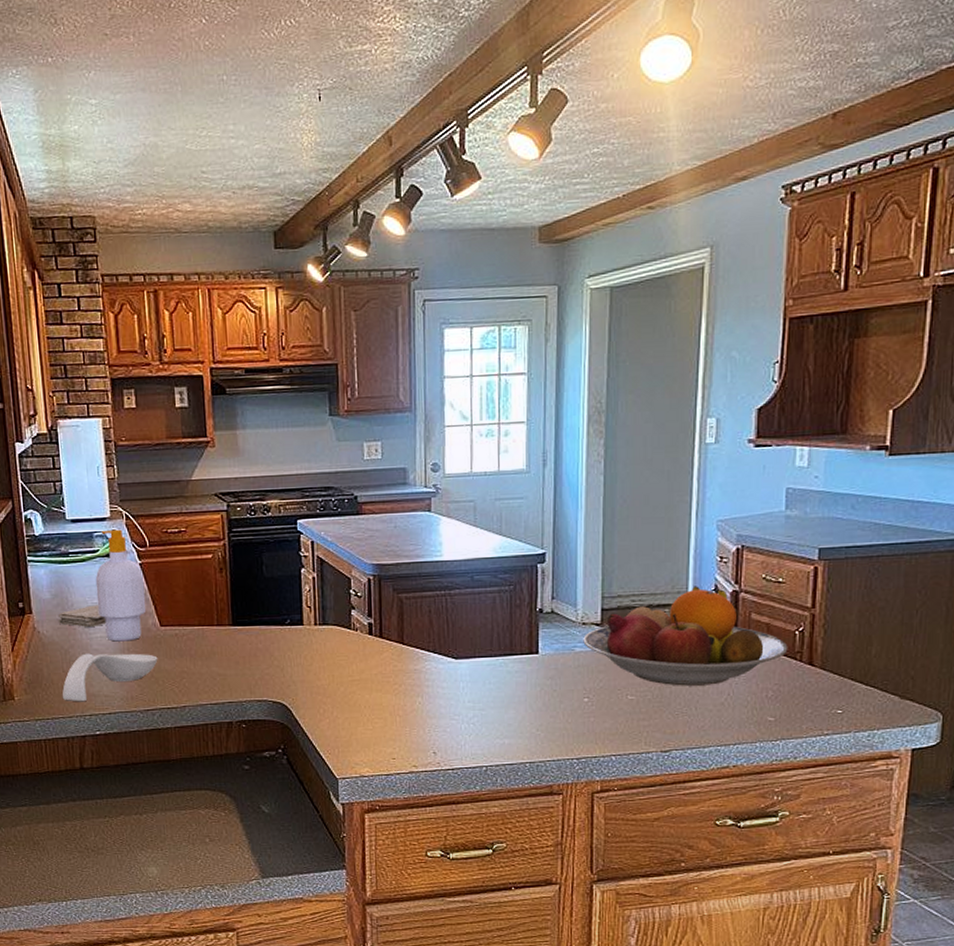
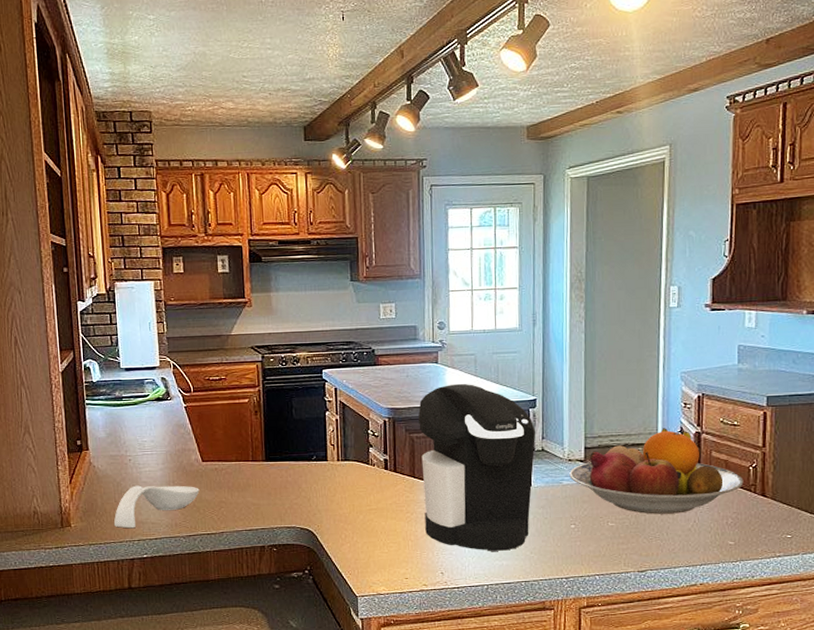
washcloth: present [58,605,107,628] -> none [111,443,155,463]
soap bottle: present [95,529,146,642] -> none [145,377,190,475]
coffee maker: none [408,534,544,728] -> present [418,383,535,551]

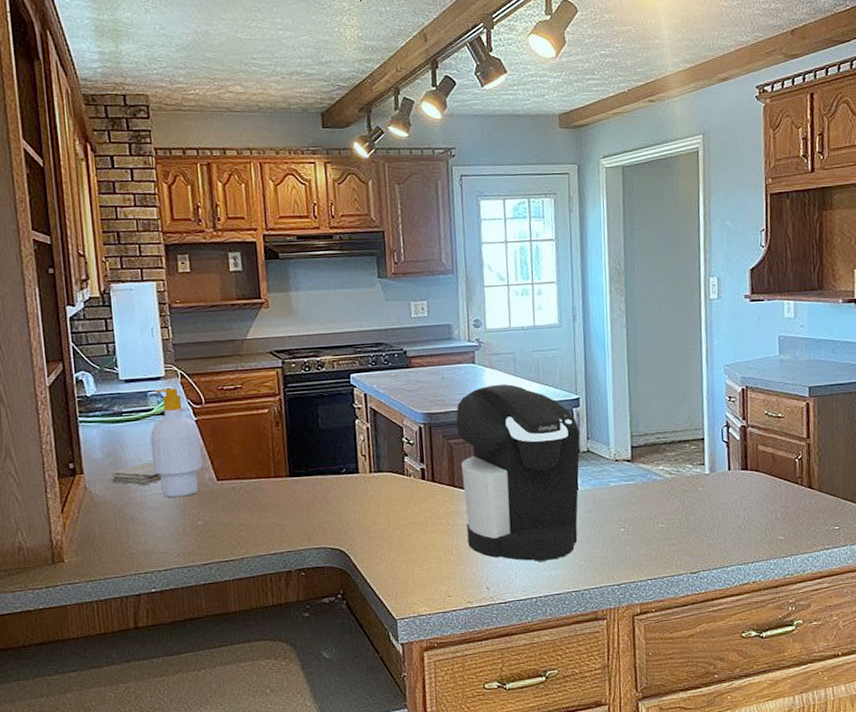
washcloth: none [111,443,155,463] -> present [111,462,162,486]
spoon rest: present [113,485,200,529] -> none [115,508,215,561]
soap bottle: none [145,377,190,475] -> present [150,387,203,498]
fruit bowl: present [569,428,744,514] -> none [617,423,791,513]

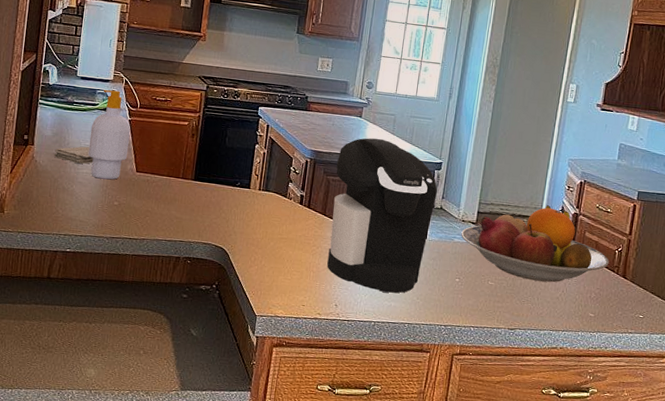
fruit bowl: none [617,423,791,513] -> present [461,205,609,283]

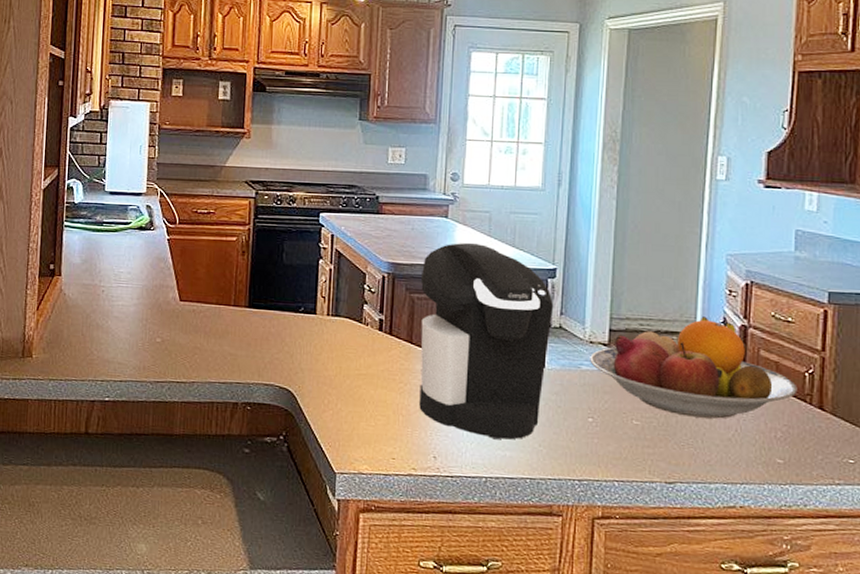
washcloth: present [54,146,94,165] -> none [84,274,130,296]
soap bottle: present [88,90,131,180] -> none [122,204,170,312]

